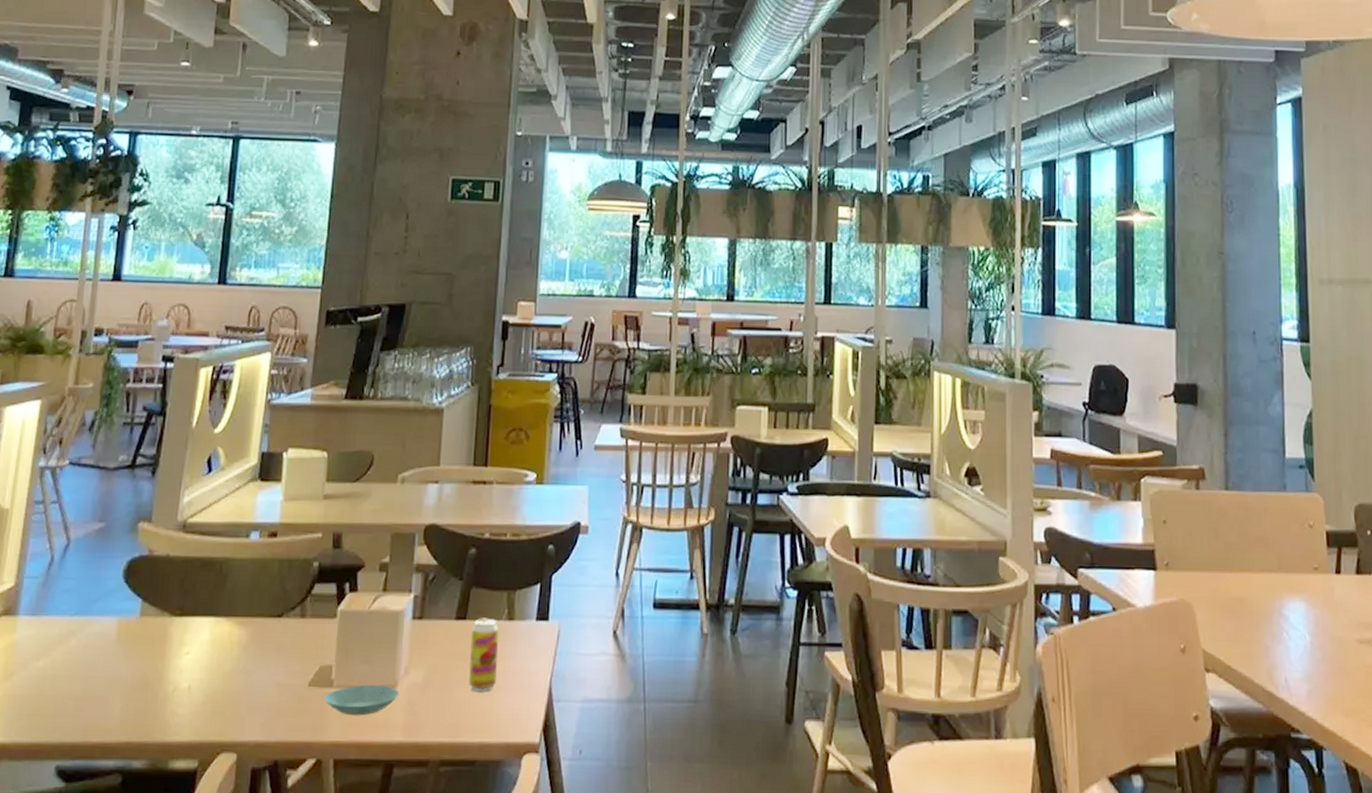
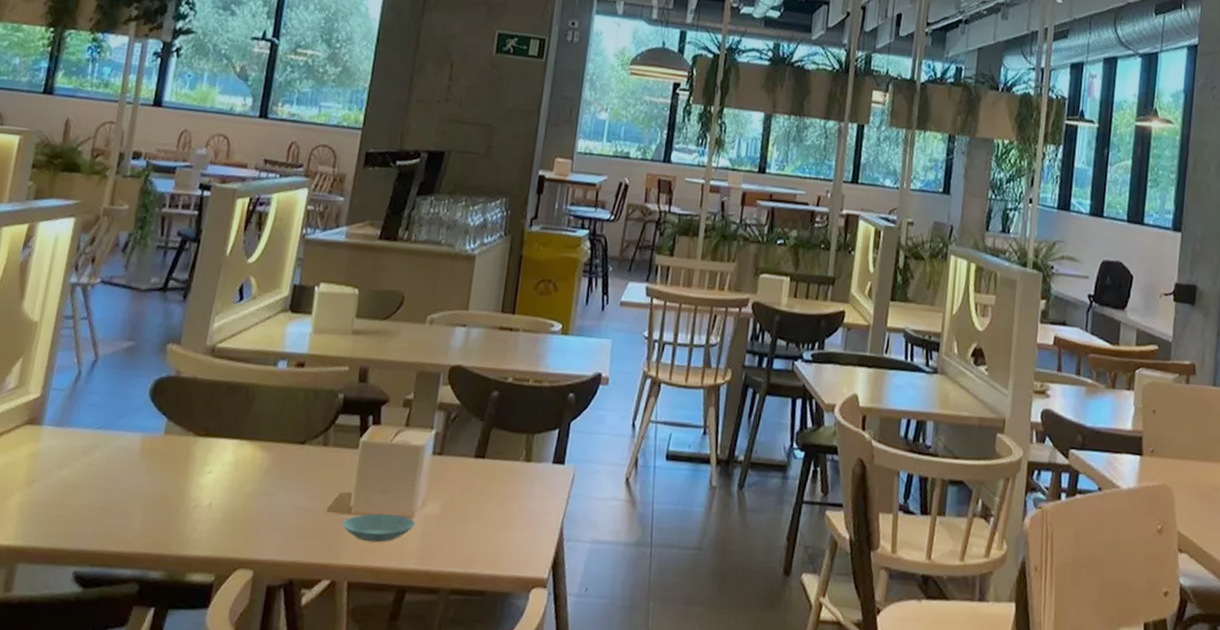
beverage can: present [469,617,500,692] -> none [483,457,517,528]

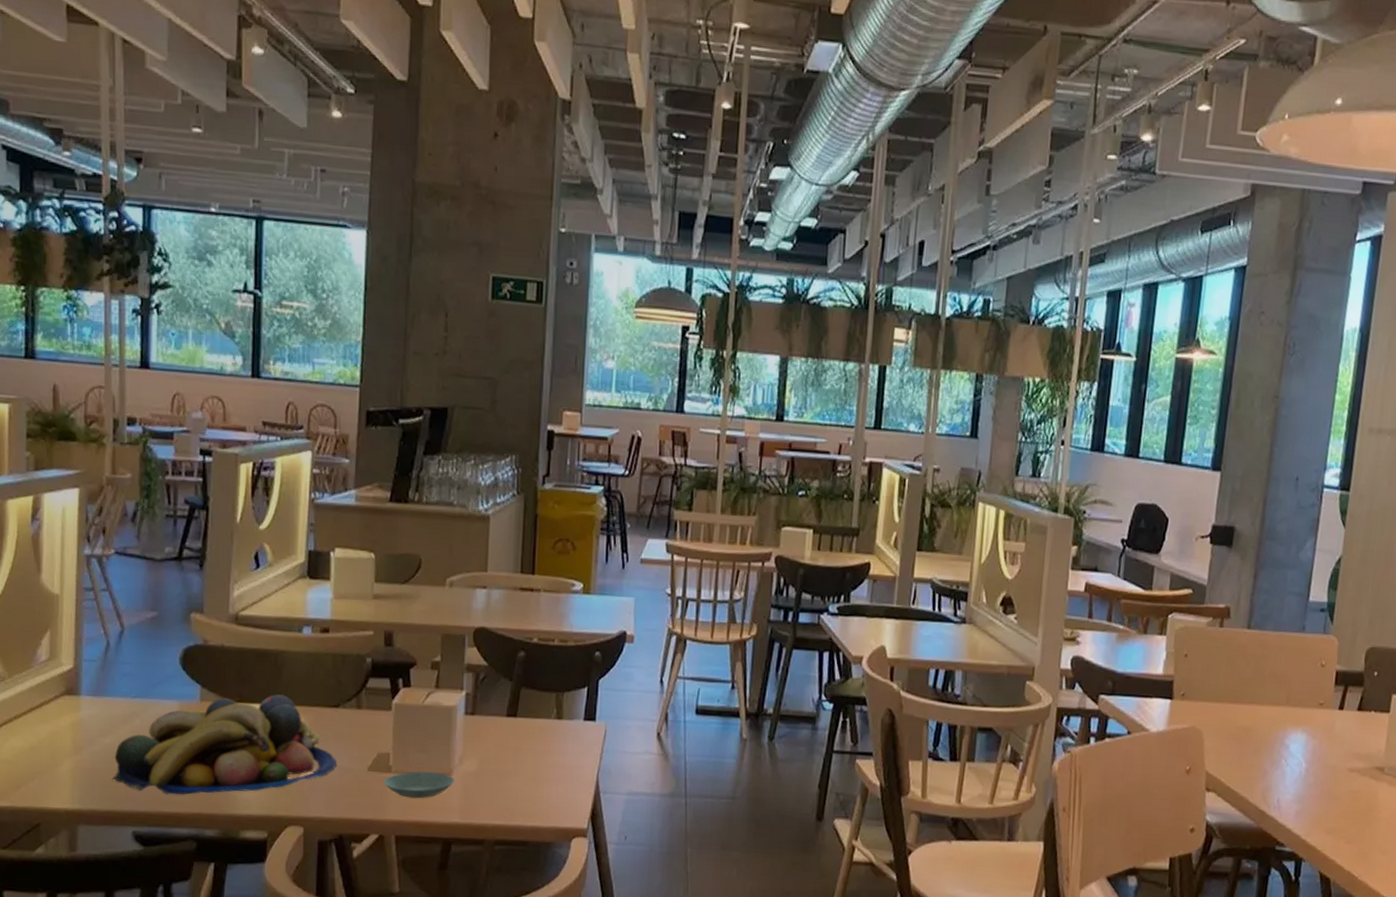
fruit bowl: none [61,429,296,533] -> present [112,694,336,795]

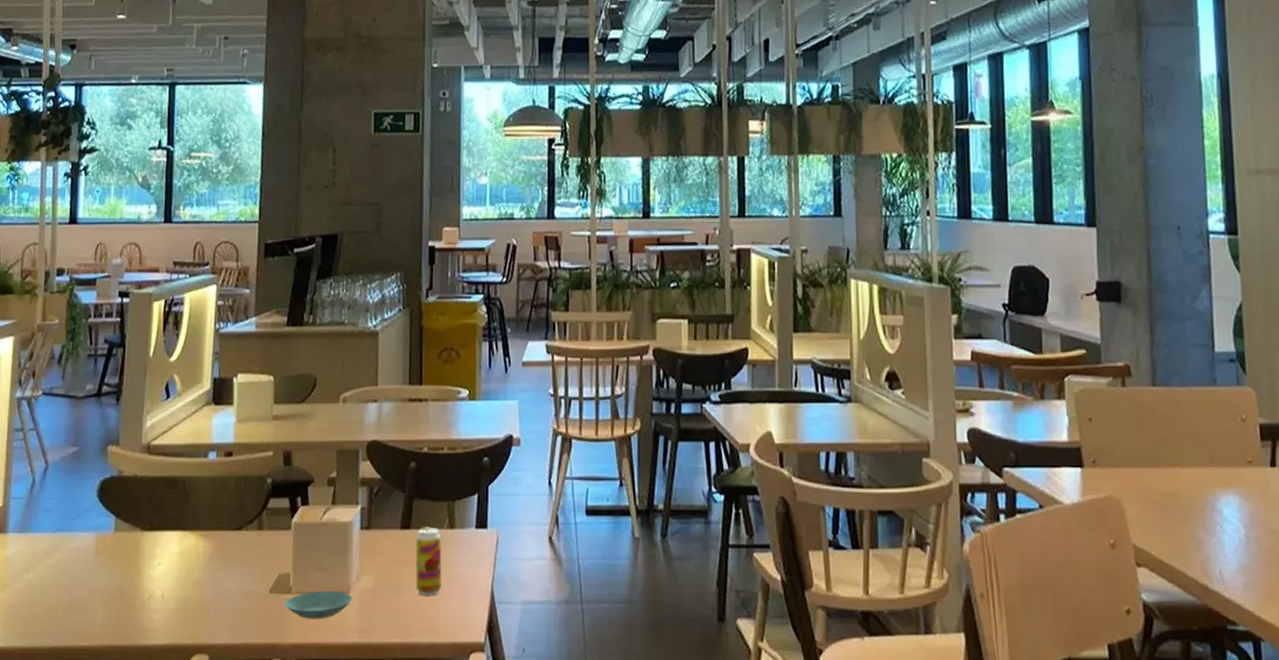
fruit bowl: present [112,694,336,795] -> none [33,520,240,628]
beverage can: none [520,715,549,783] -> present [416,527,442,596]

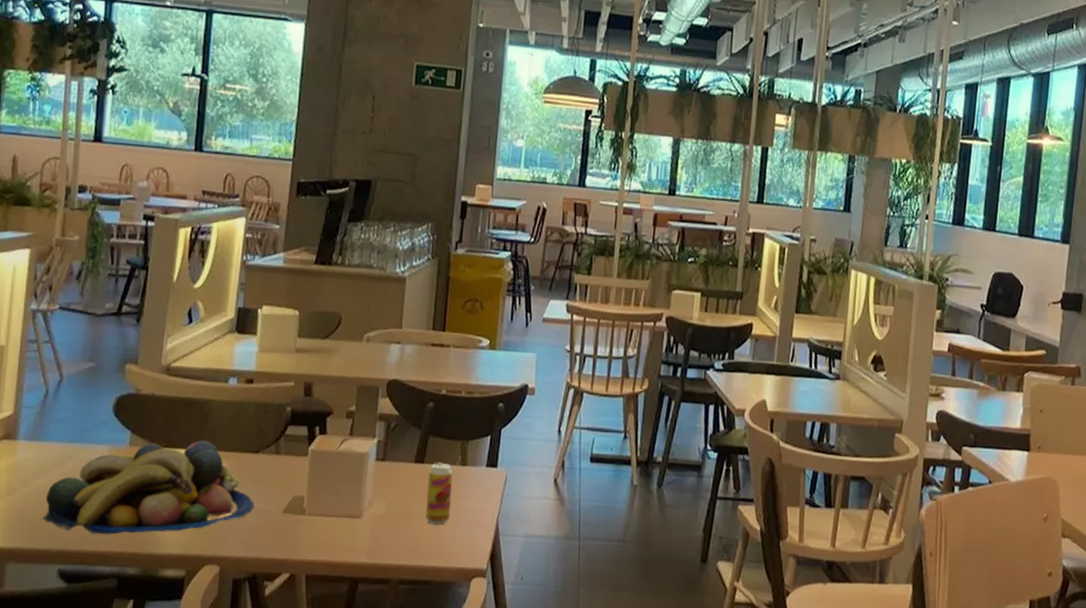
fruit bowl: none [33,520,240,628] -> present [42,440,254,535]
saucer: present [285,590,353,619] -> none [297,514,364,540]

